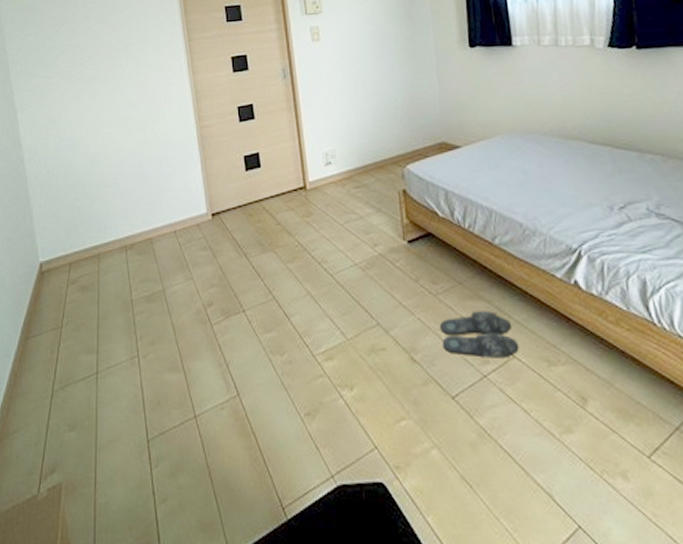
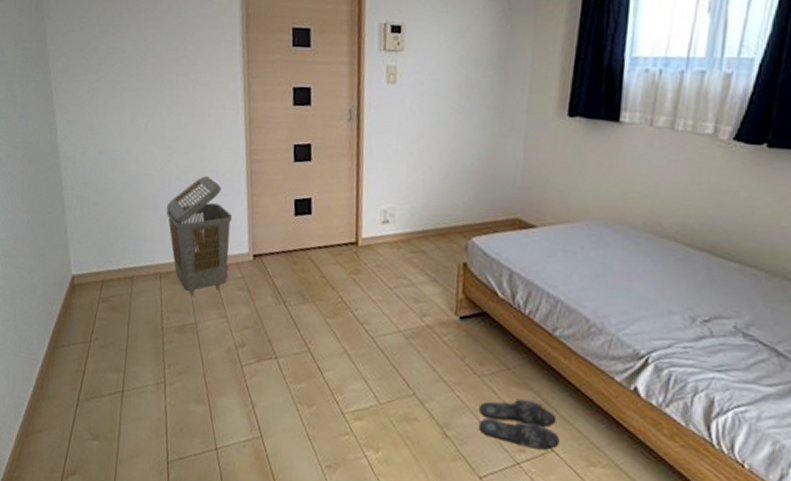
laundry basket: none [126,147,190,263] -> present [166,176,233,296]

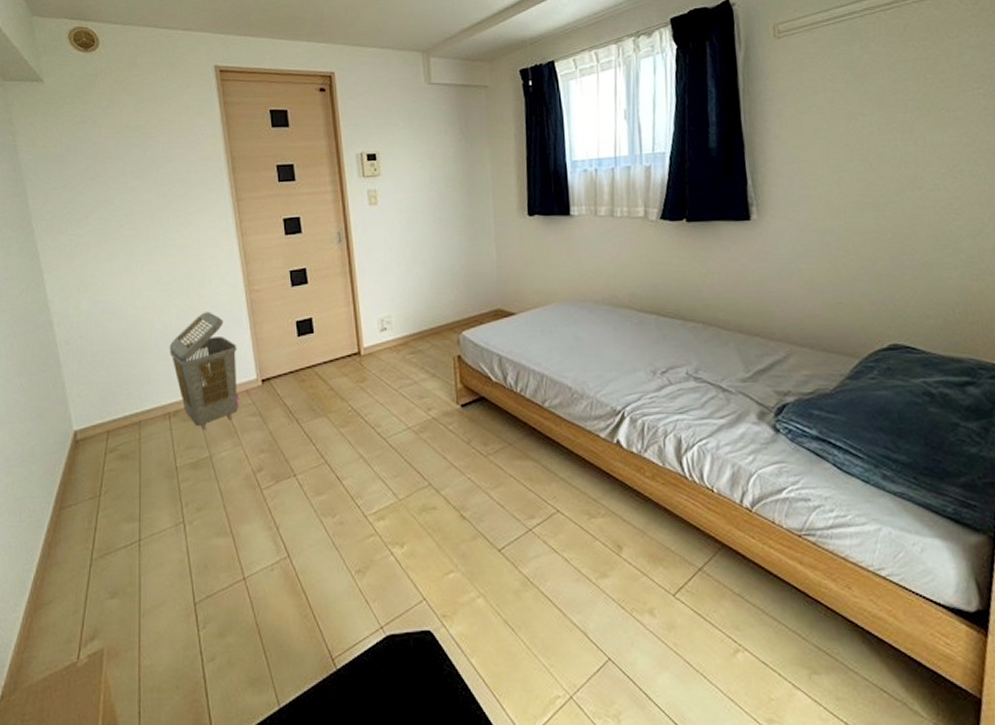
slippers: present [478,398,560,451] -> none [490,470,563,513]

